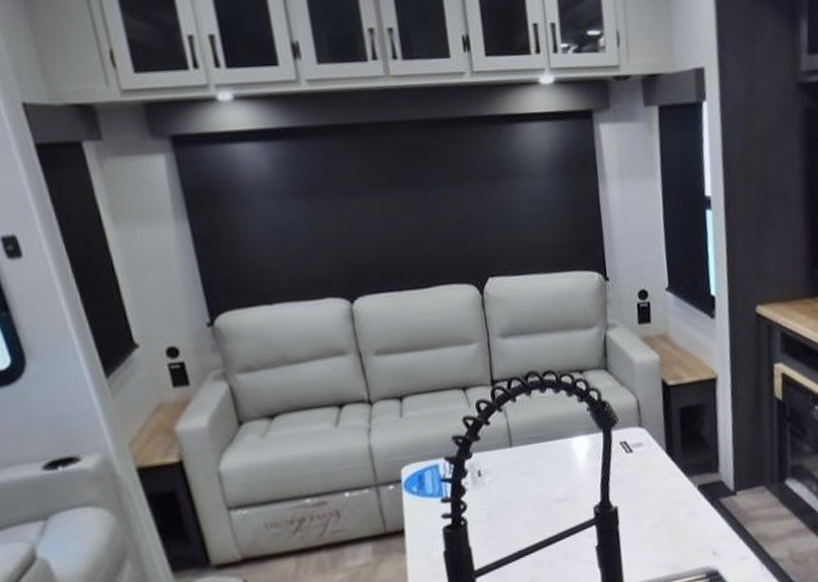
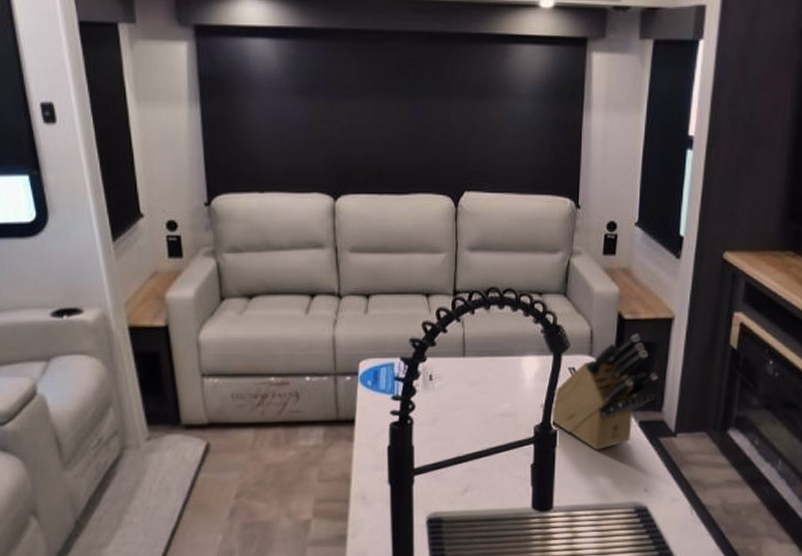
knife block: none [597,398,710,522] -> present [540,334,658,450]

